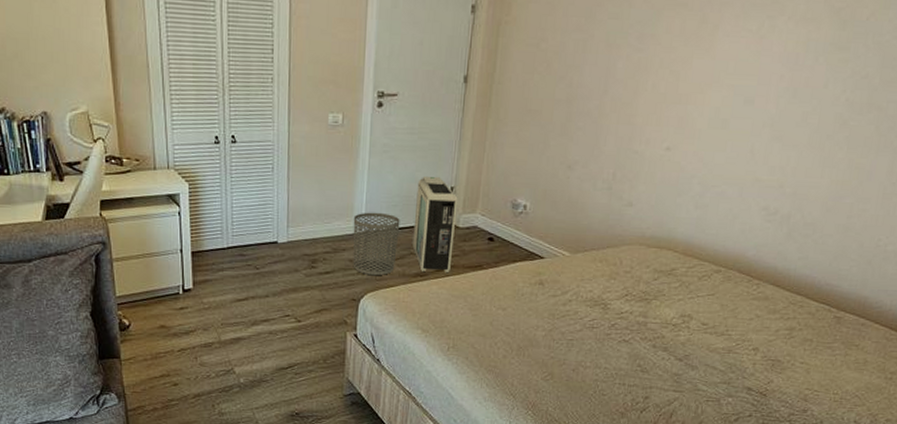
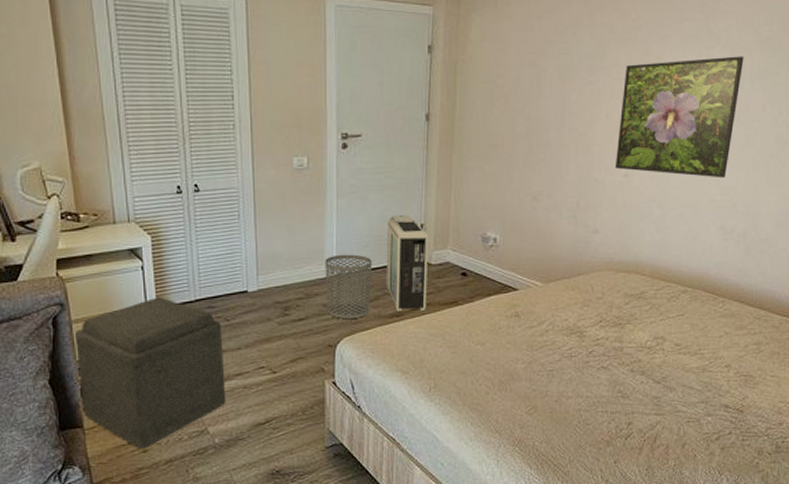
ottoman: none [114,242,252,383] -> present [74,296,226,449]
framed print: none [656,27,811,157] -> present [614,56,744,178]

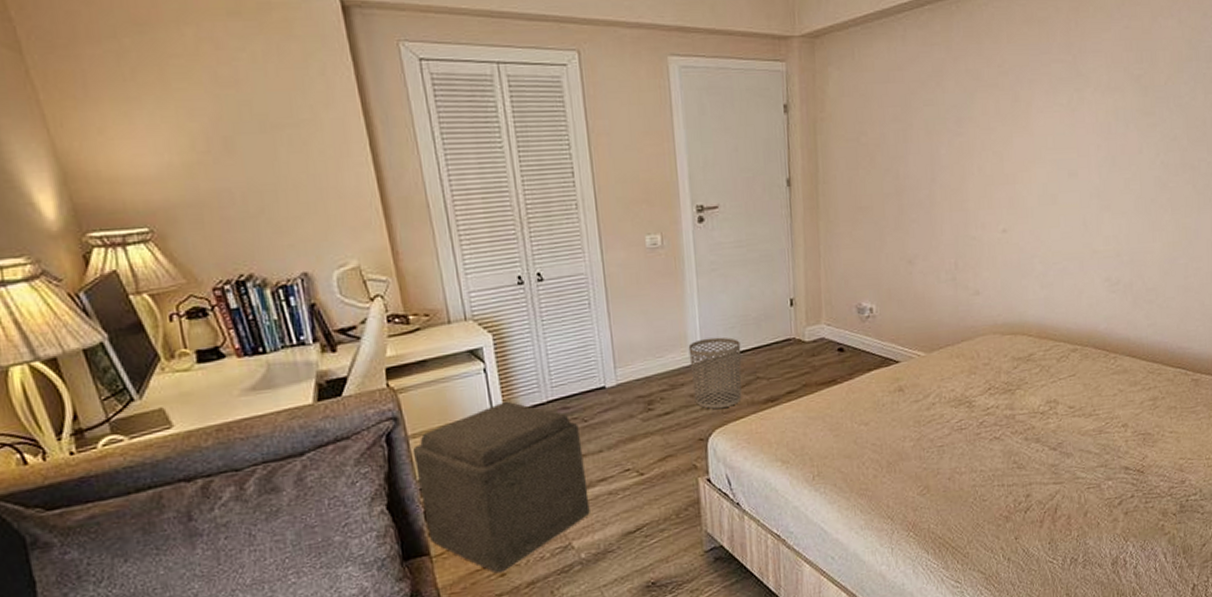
air purifier: present [386,215,429,311] -> none [753,290,803,396]
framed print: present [614,56,744,178] -> none [991,97,1117,228]

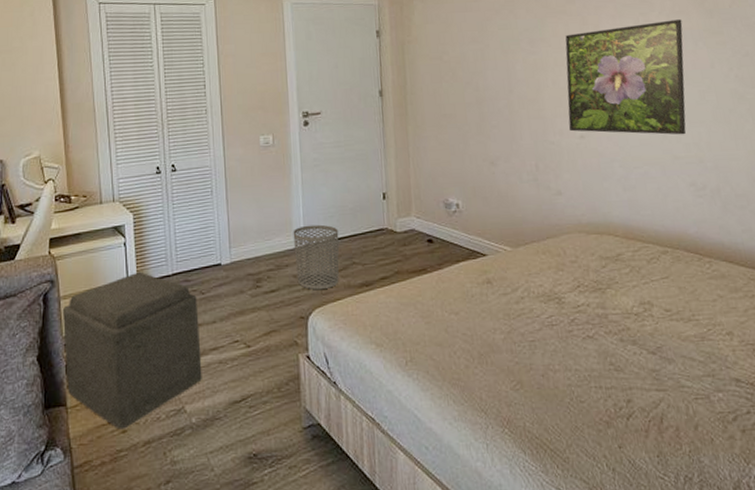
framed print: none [991,97,1117,228] -> present [565,19,686,135]

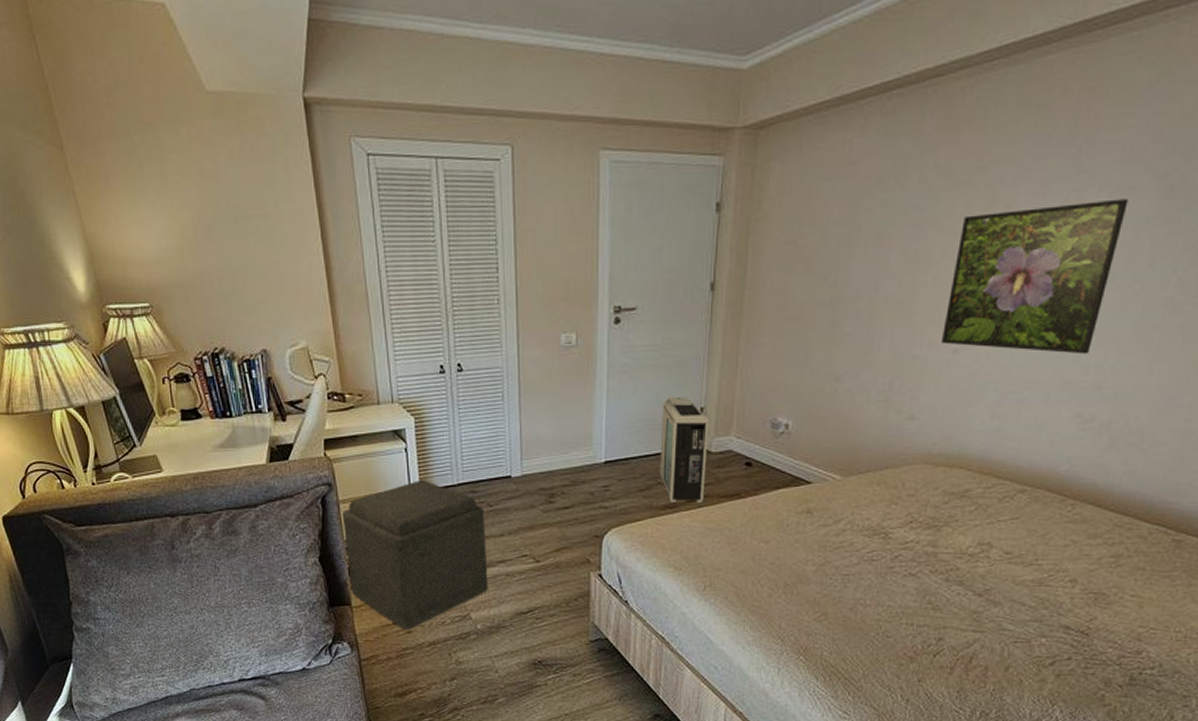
waste bin: present [293,224,339,290] -> none [593,439,645,510]
air purifier: none [350,185,395,281] -> present [659,398,709,503]

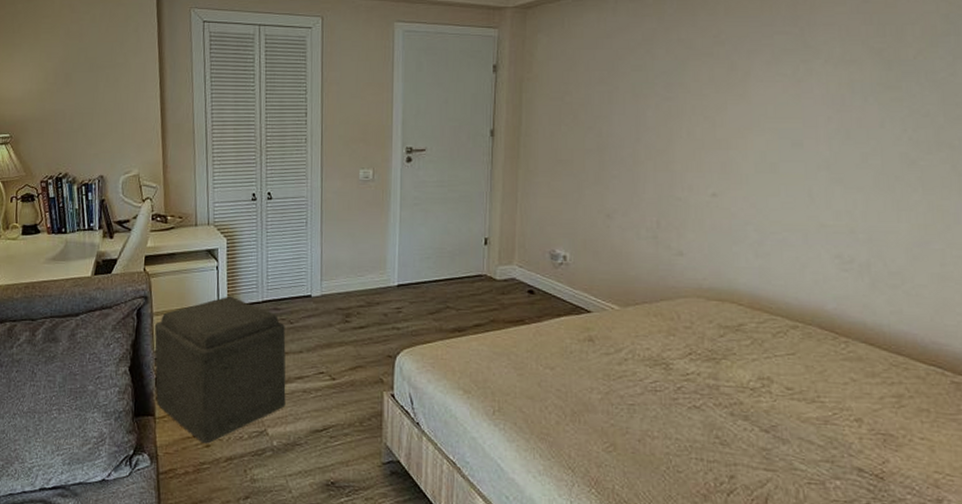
air purifier: present [659,398,709,503] -> none [448,228,493,327]
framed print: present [940,199,1129,355] -> none [699,70,852,201]

